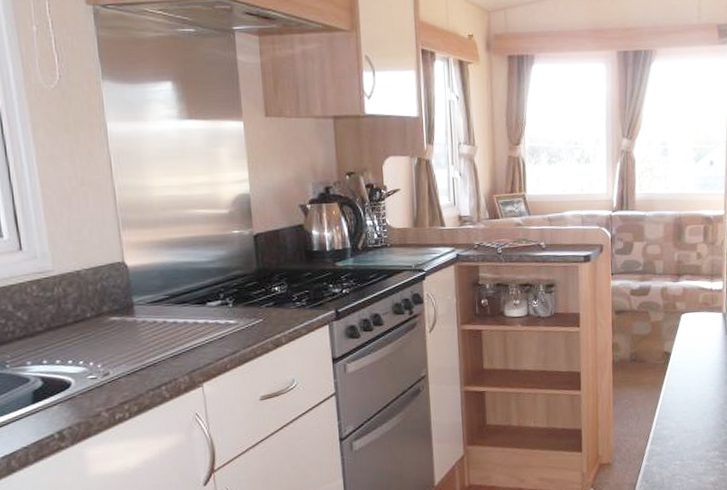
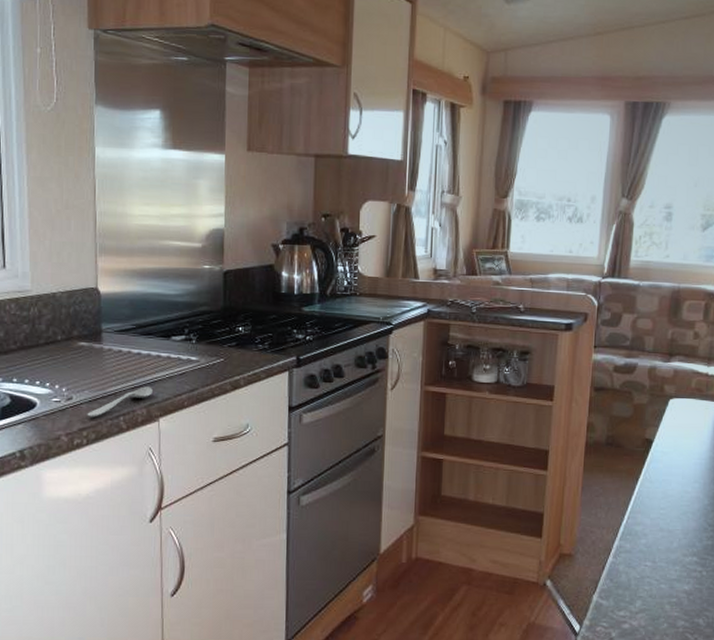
spoon: none [126,354,193,391] -> present [87,386,153,417]

